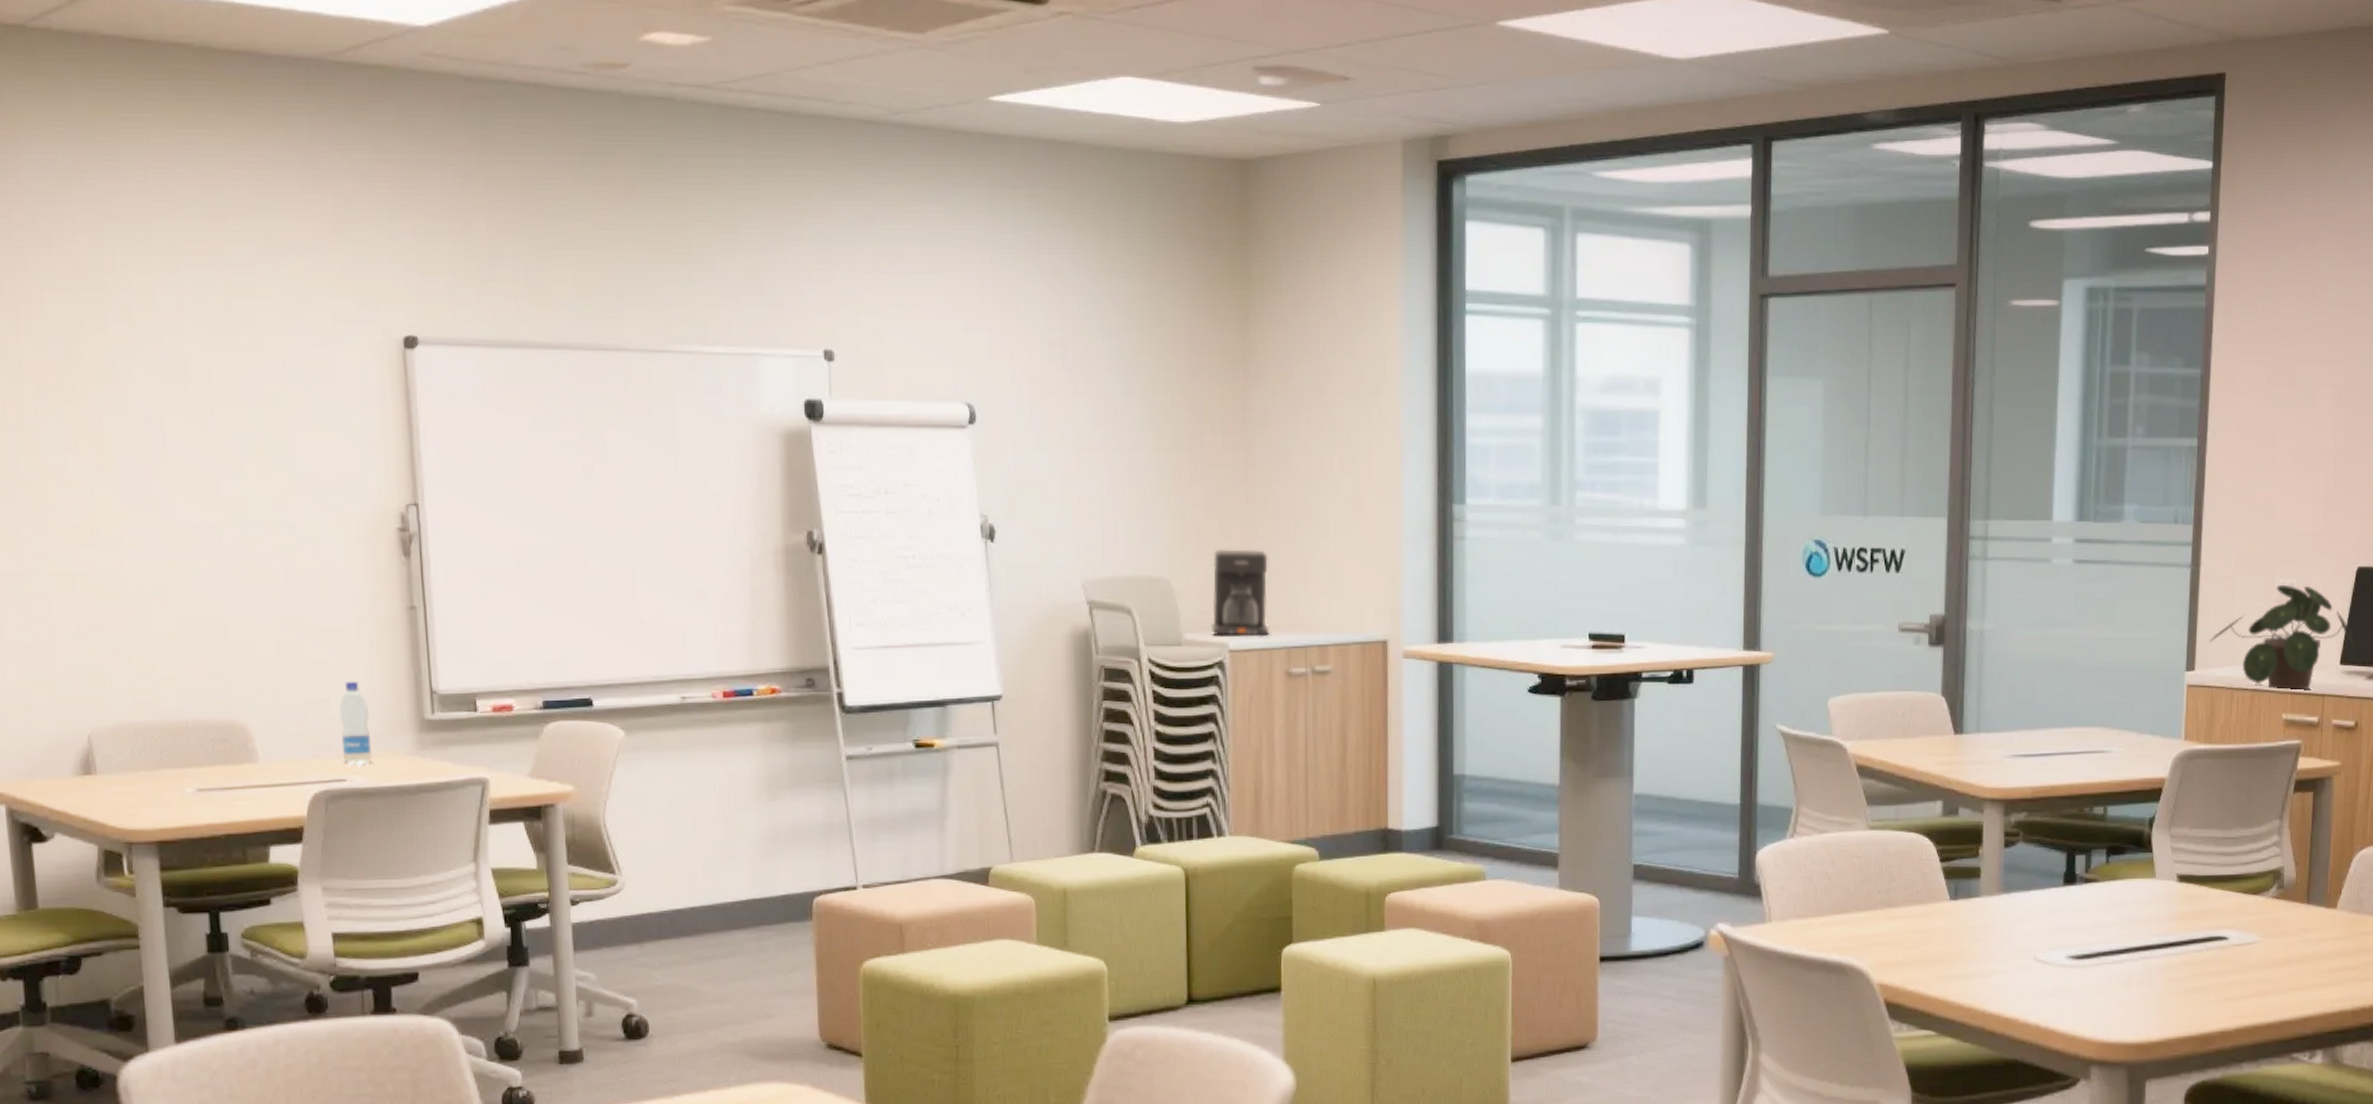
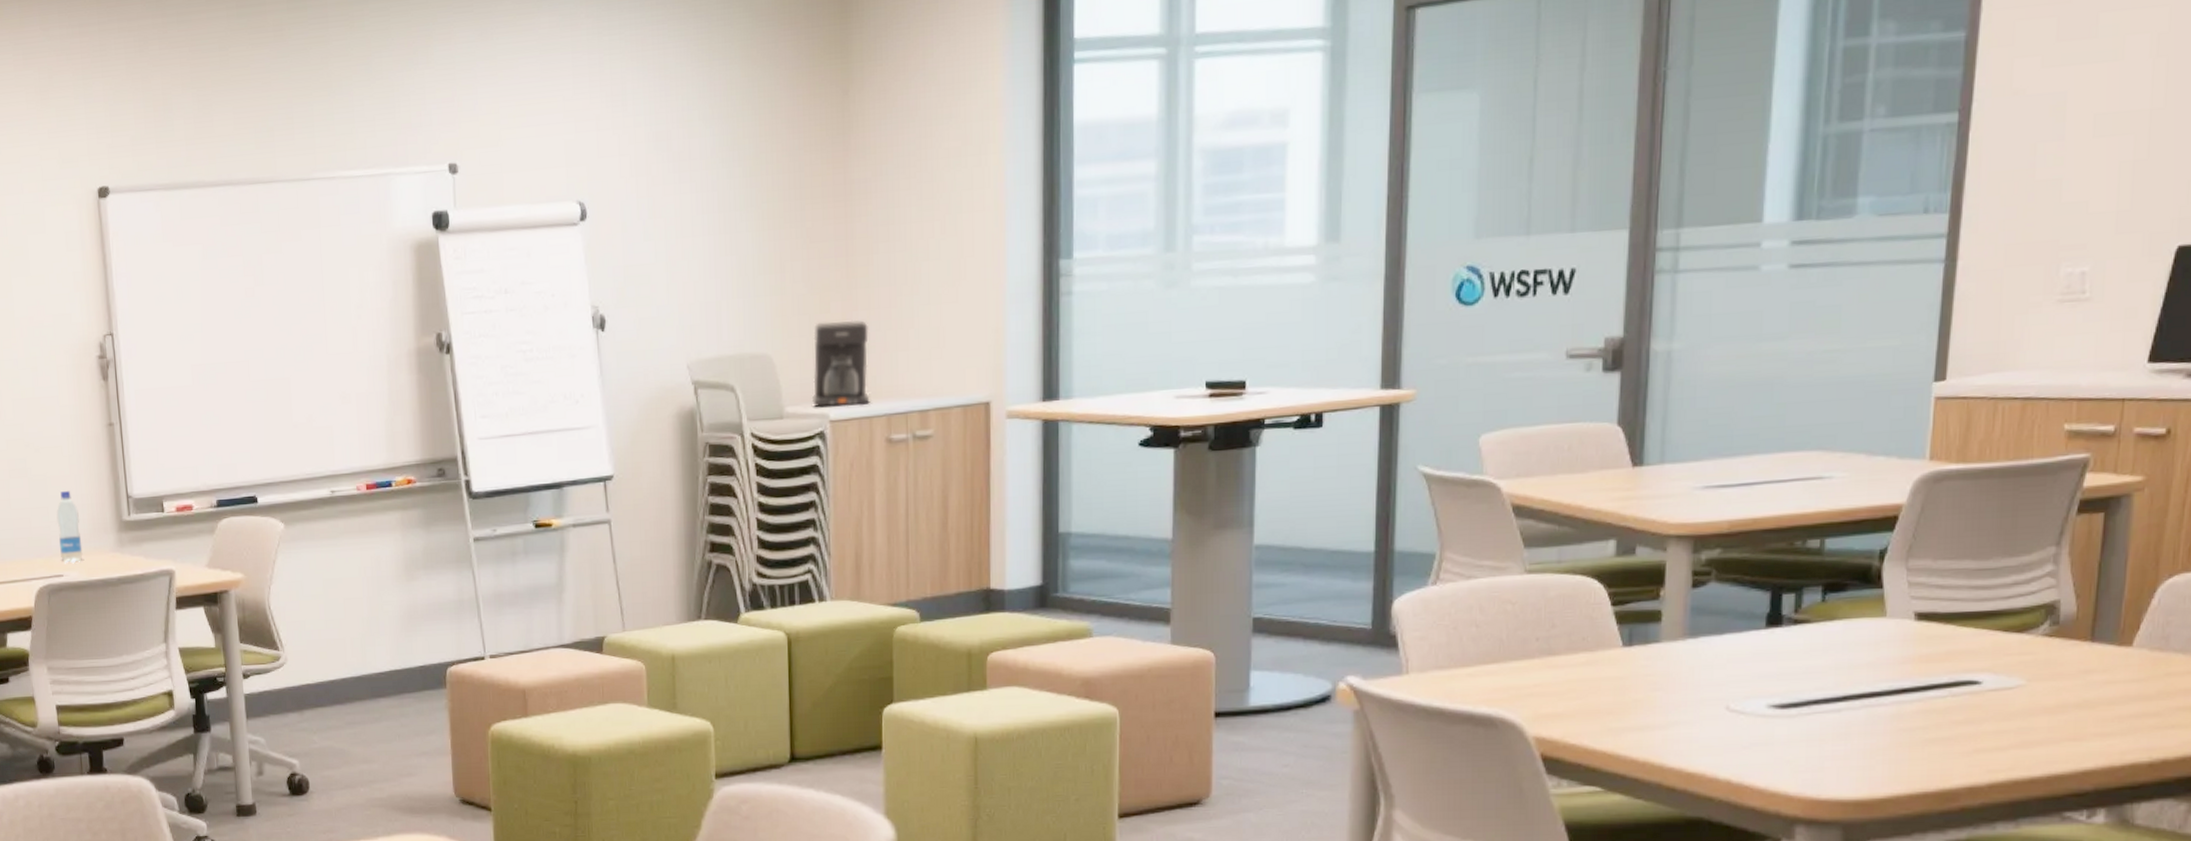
potted plant: present [2209,585,2356,690] -> none [1966,274,2171,396]

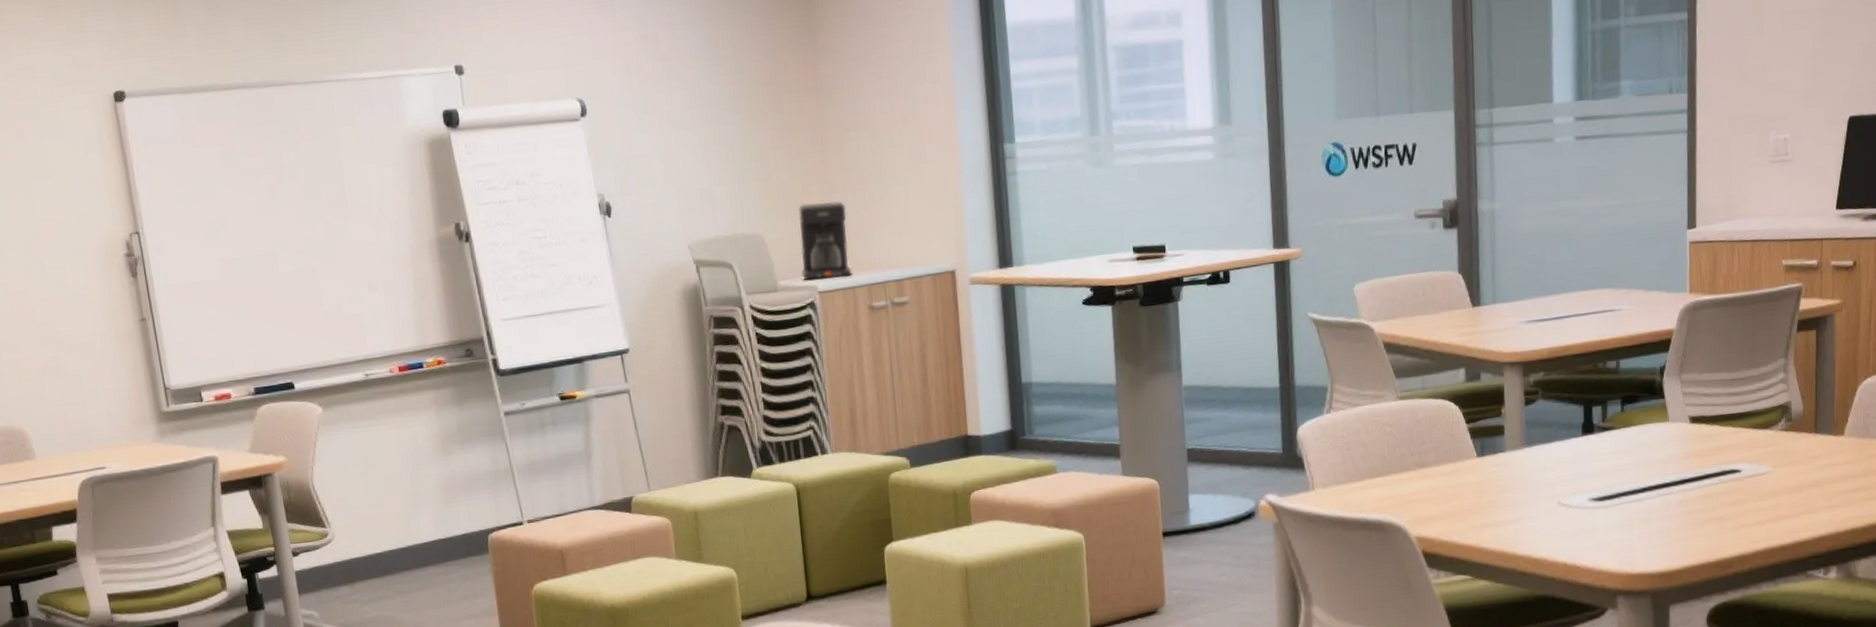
bottle: present [56,491,83,564] -> none [94,385,124,457]

